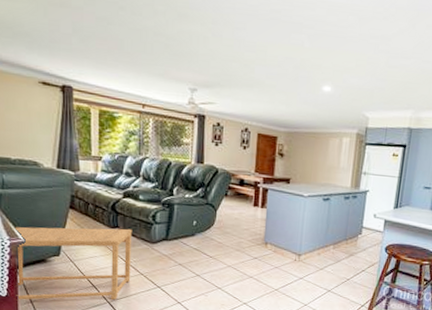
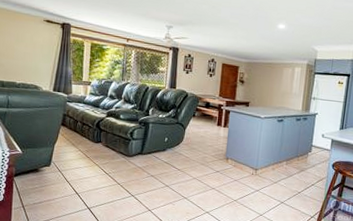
side table: present [13,227,133,300] -> none [11,140,113,206]

